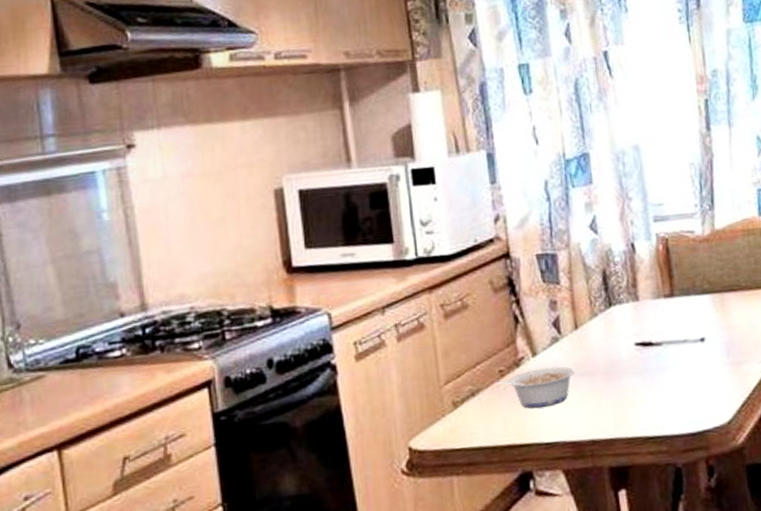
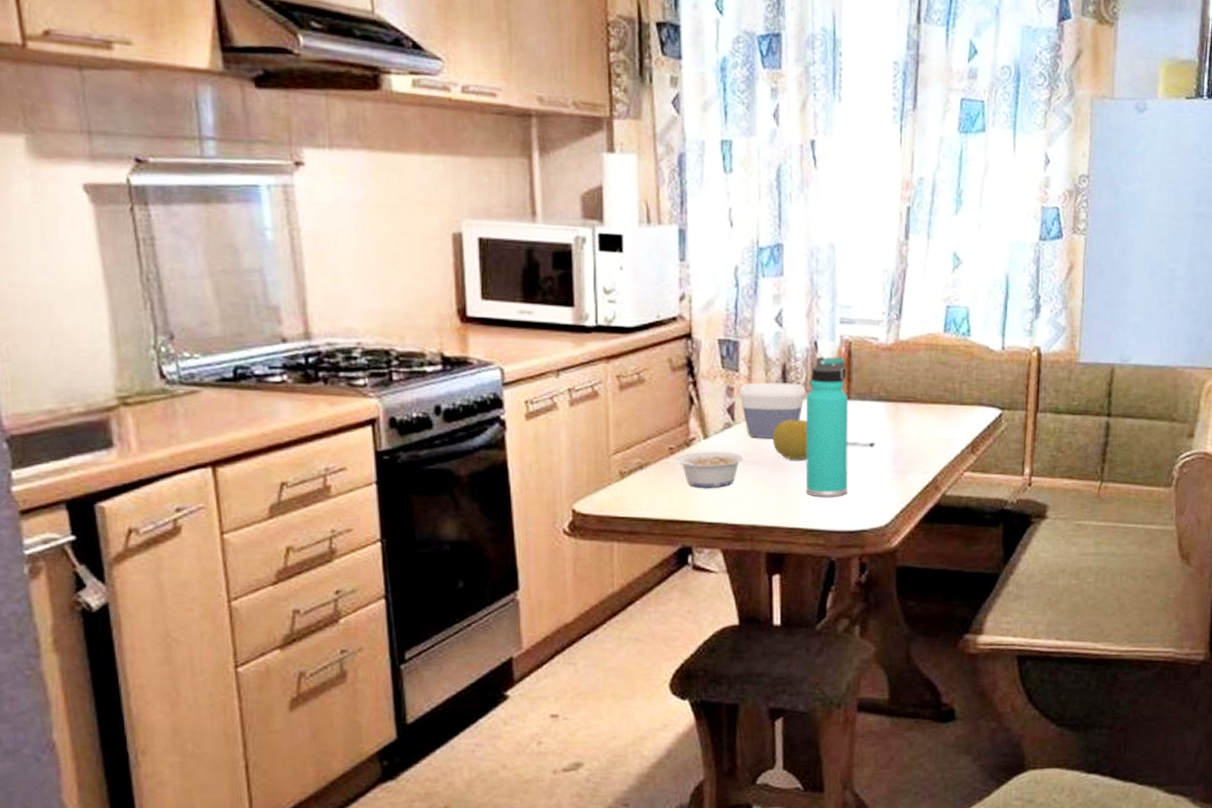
bowl: none [561,287,629,349] -> present [738,382,806,438]
fruit: none [600,323,638,367] -> present [772,420,808,460]
thermos bottle: none [630,255,684,402] -> present [806,356,849,498]

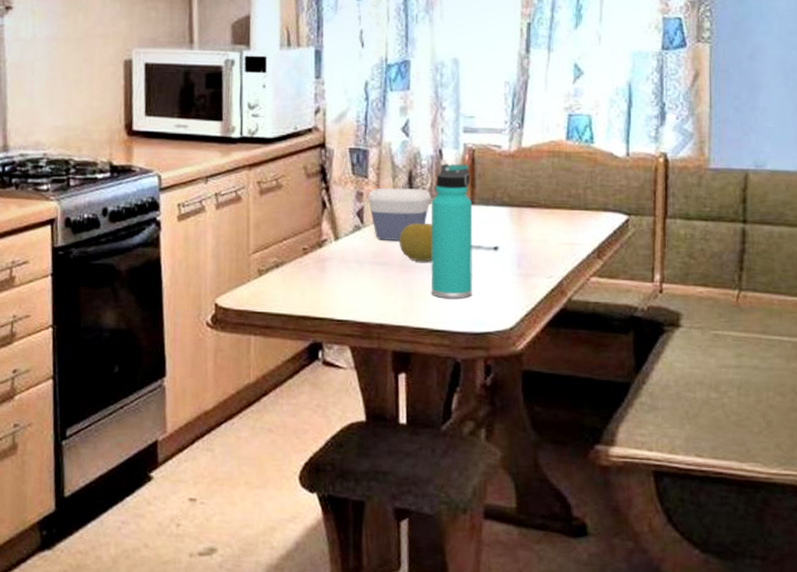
legume: present [665,451,744,488] -> none [299,252,372,287]

